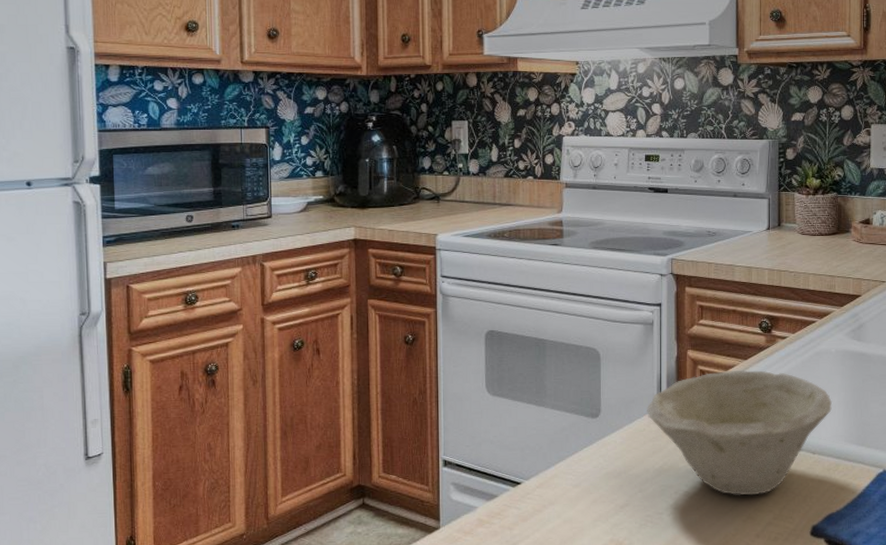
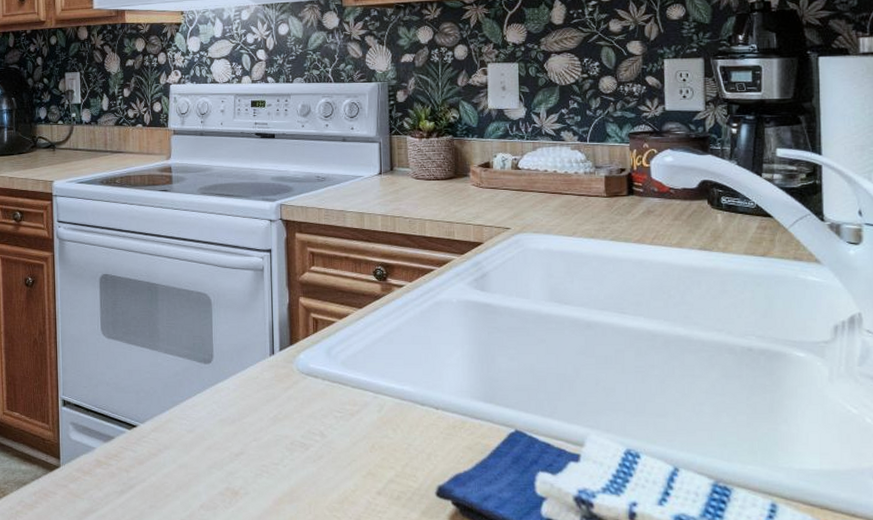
bowl: present [647,370,832,496] -> none [259,318,455,451]

